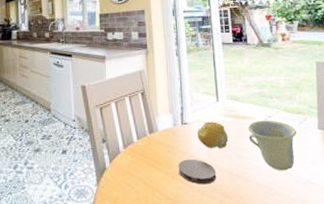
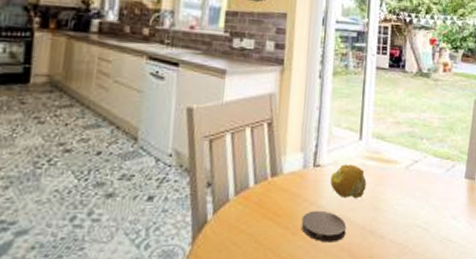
cup: present [247,120,296,171] -> none [389,165,442,226]

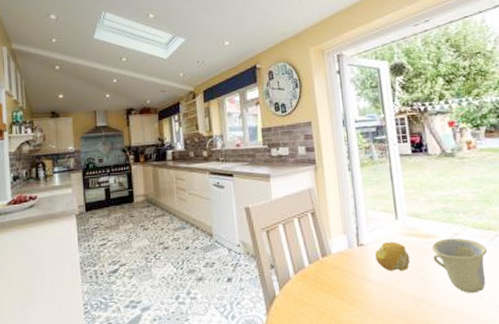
coaster: present [301,210,347,243] -> none [355,283,399,311]
cup: none [389,165,442,226] -> present [431,238,487,294]

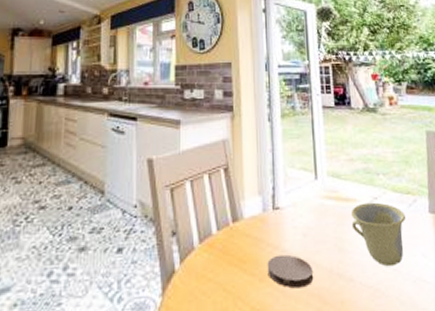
coaster: none [355,283,399,311] -> present [267,254,314,289]
fruit: present [375,241,411,272] -> none [291,205,328,241]

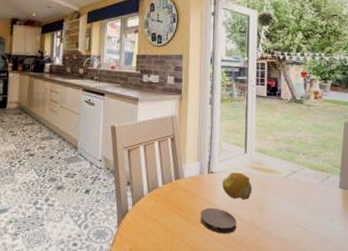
fruit: none [291,205,328,241] -> present [222,172,252,201]
cup: present [350,202,405,267] -> none [272,175,318,226]

